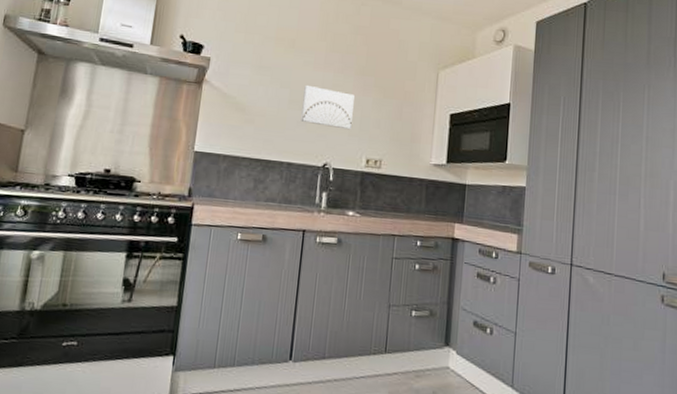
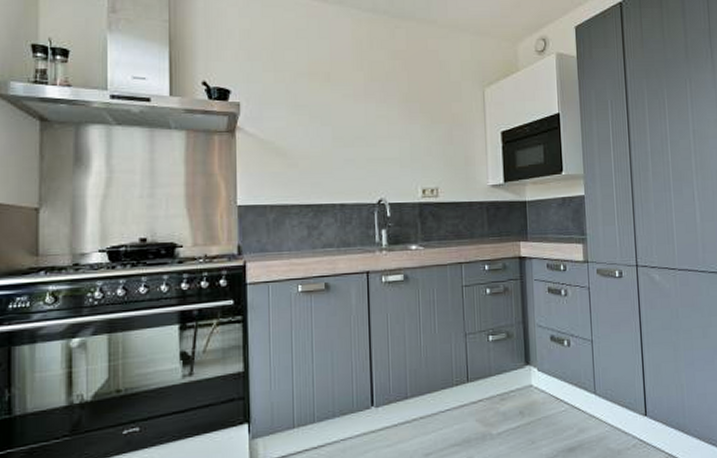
wall art: present [301,84,355,130] -> none [347,119,402,162]

